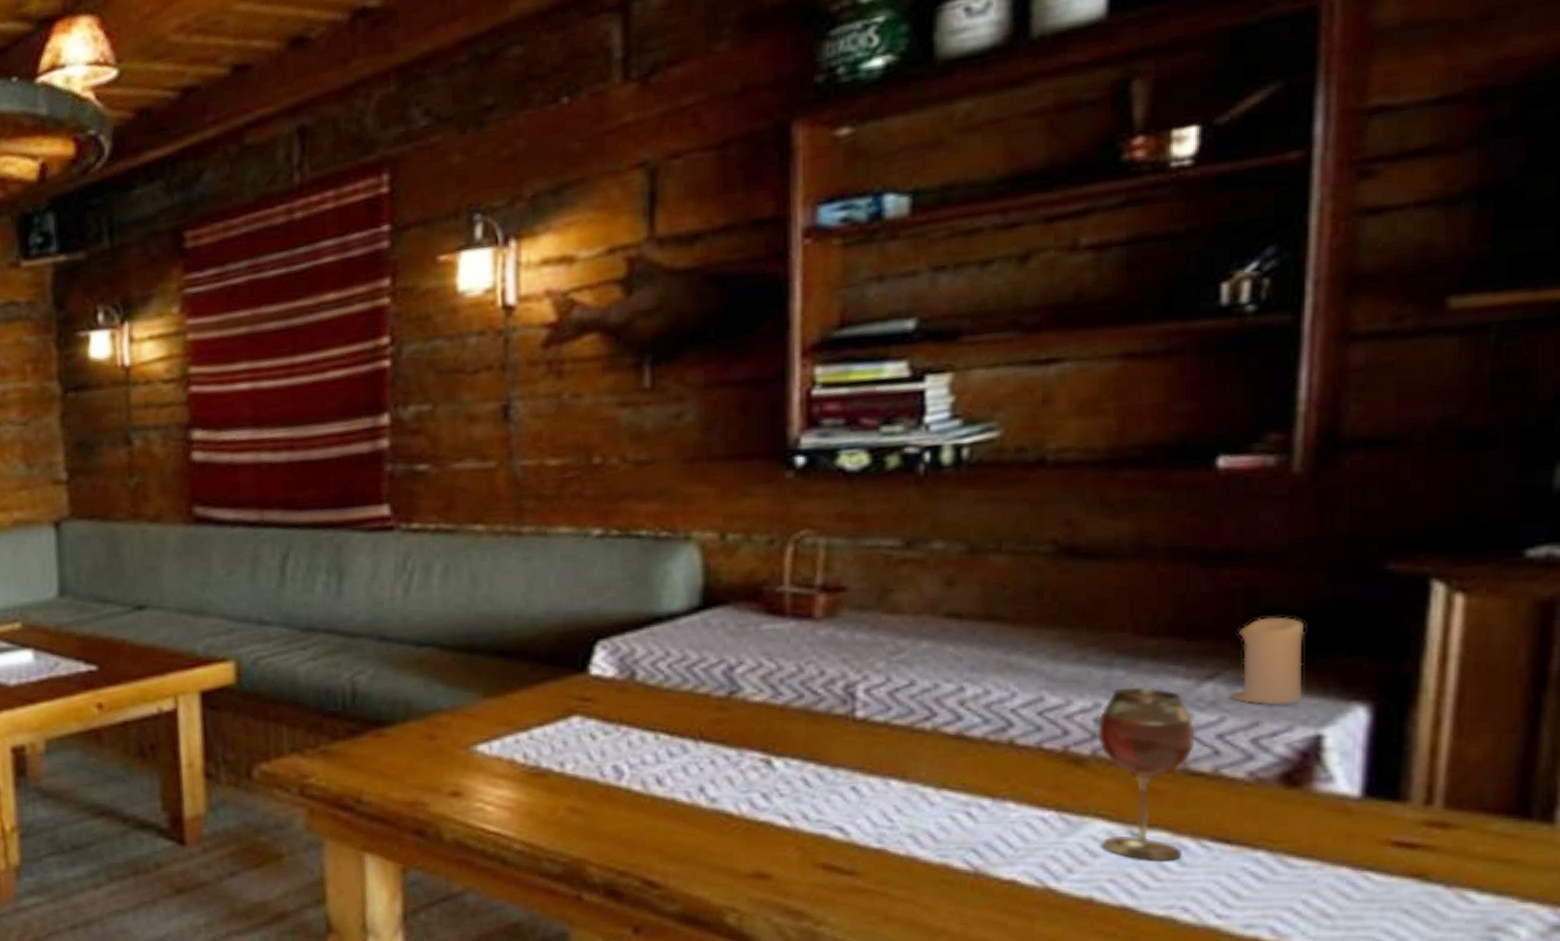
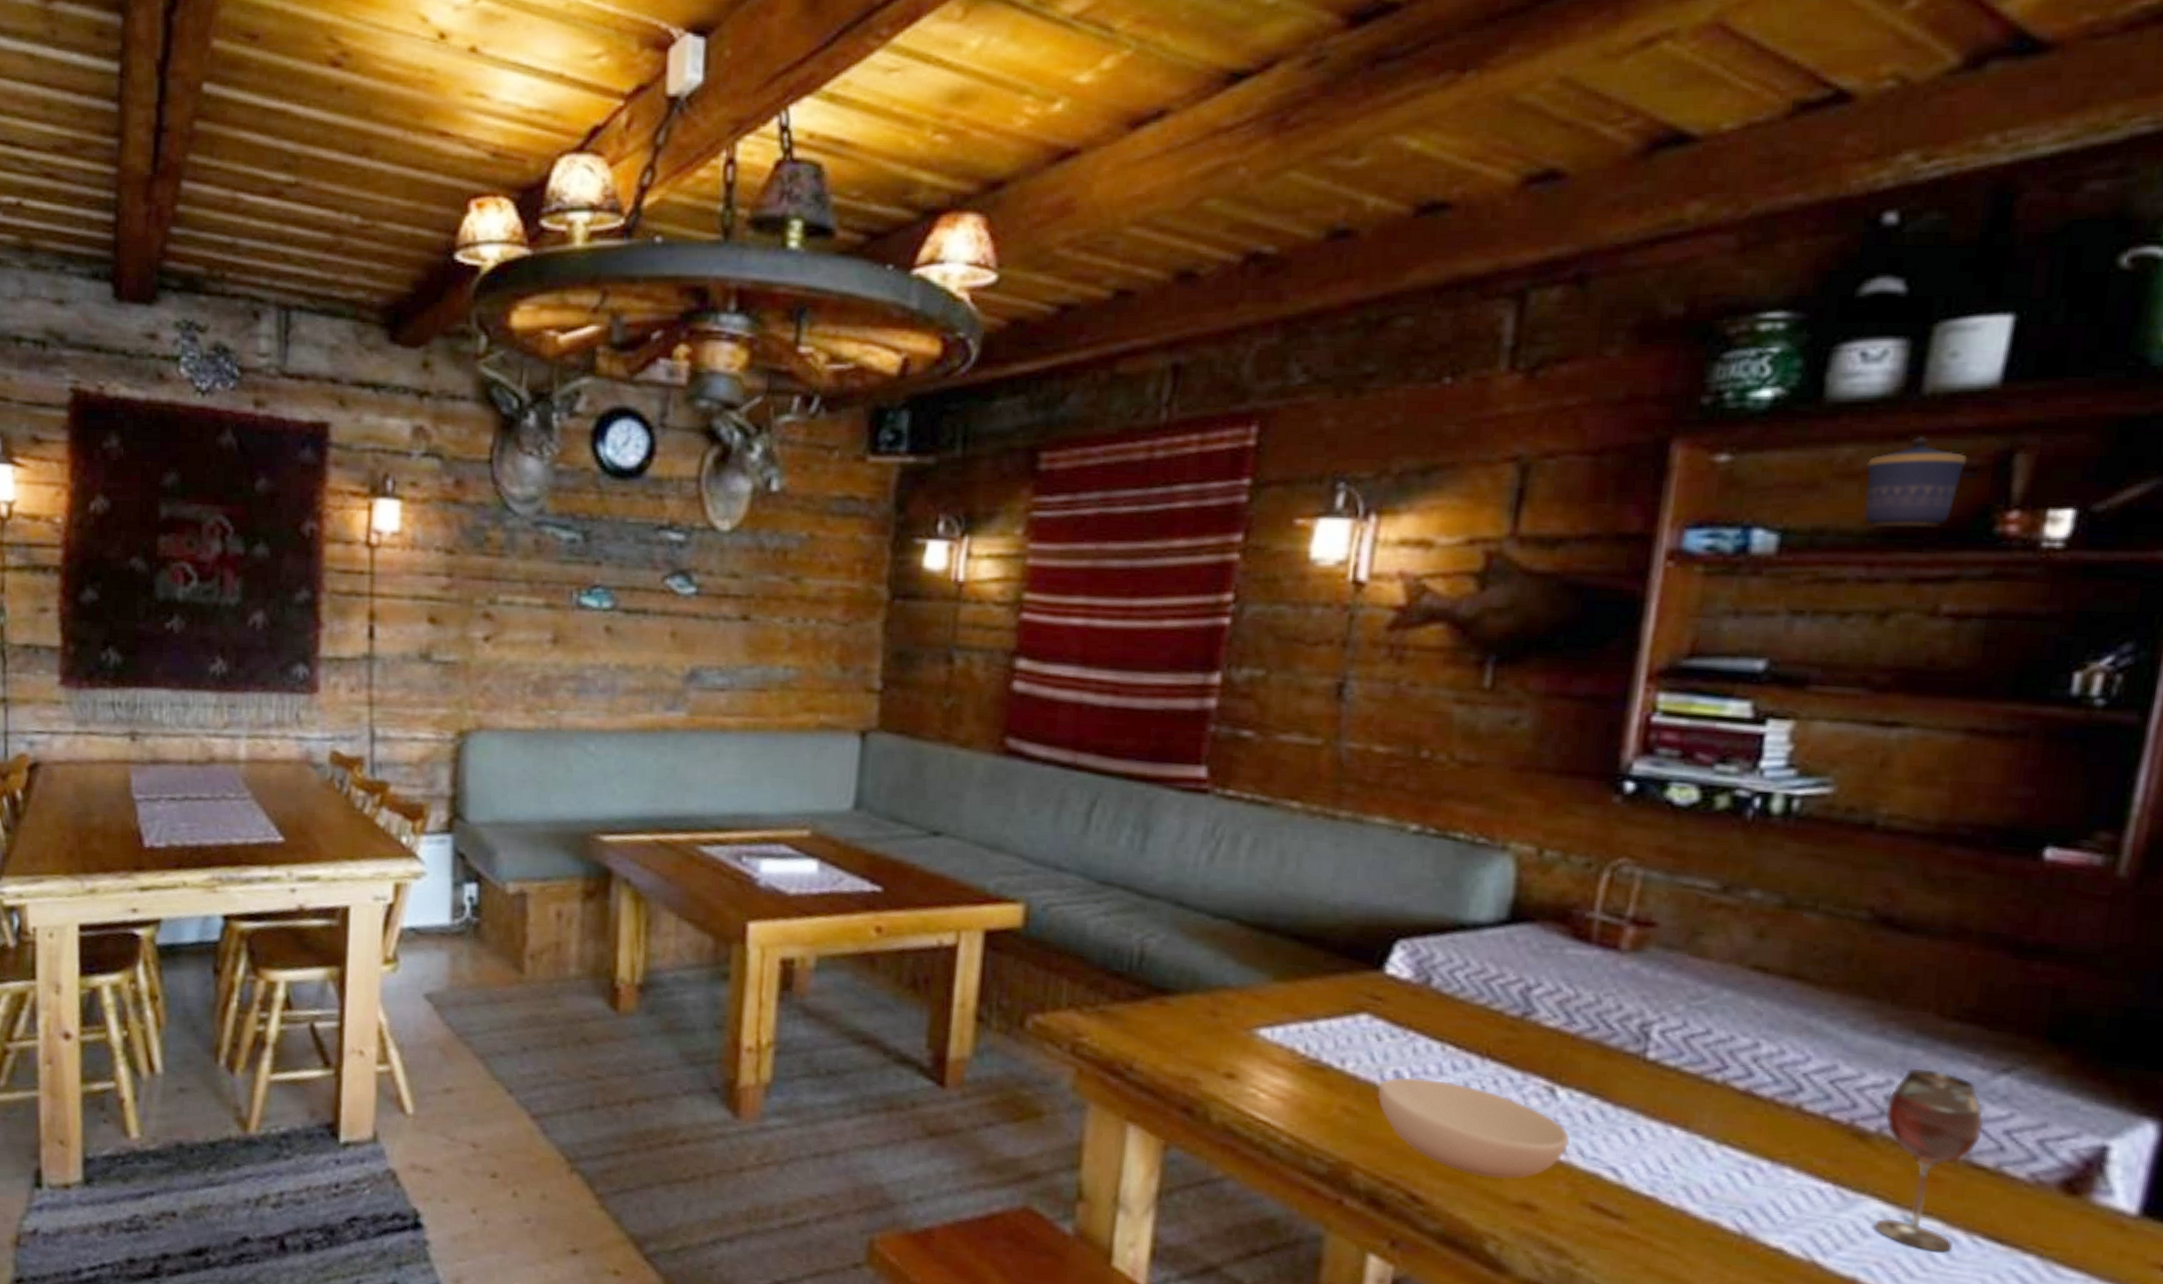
bowl: none [599,769,792,855] -> present [1377,1076,1570,1180]
decorative jar: none [986,79,1085,177] -> present [1864,437,1968,531]
candle: present [1228,617,1305,705] -> none [2021,1018,2107,1111]

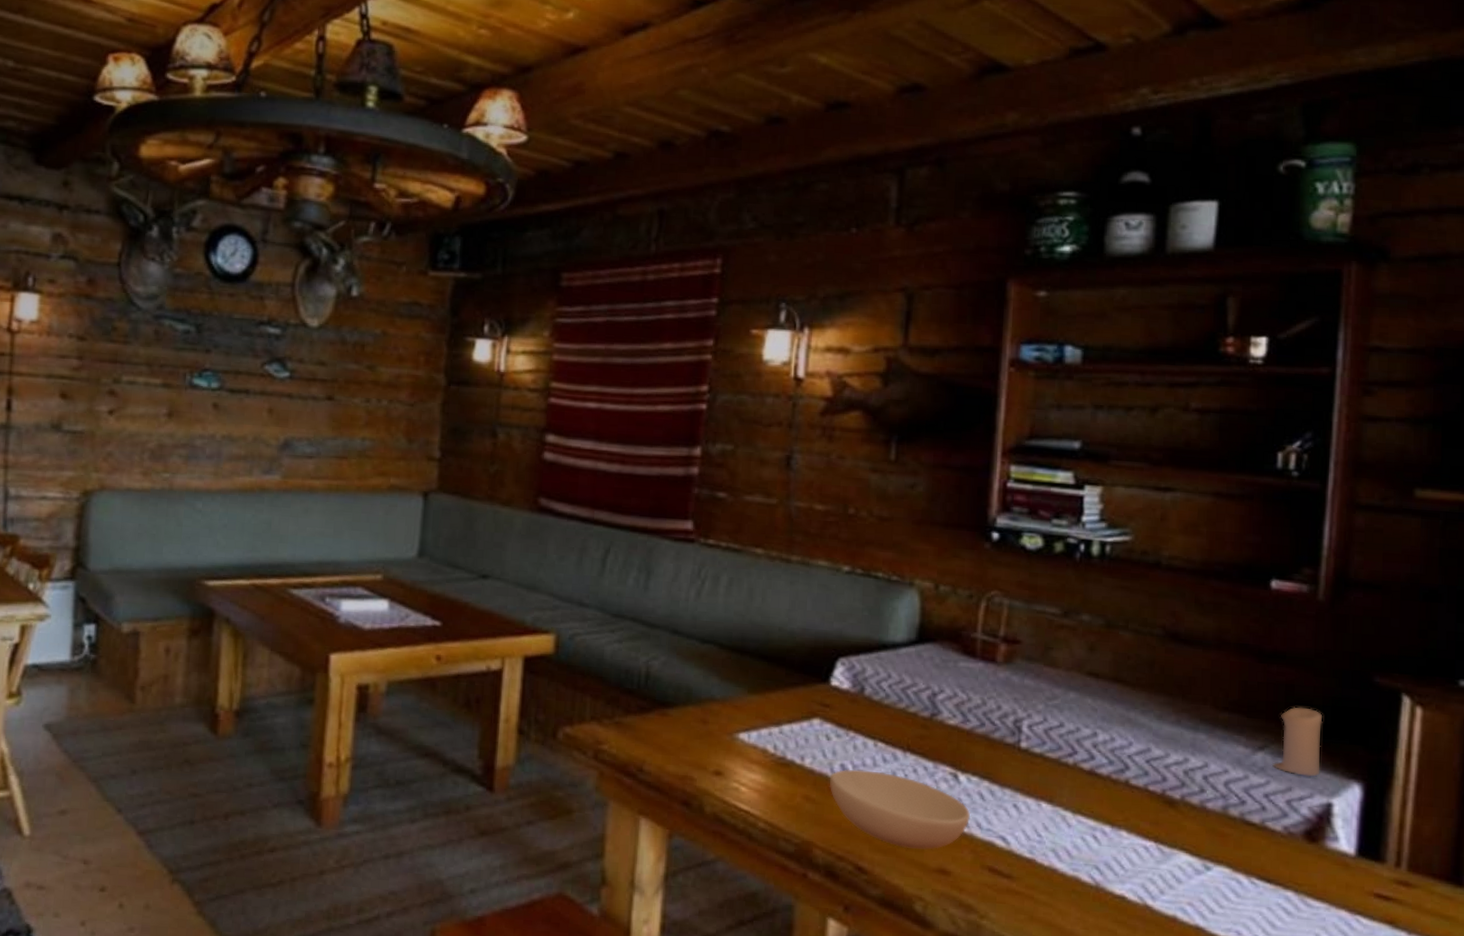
decorative jar: present [1864,437,1968,531] -> none [1135,283,1198,350]
wineglass: present [1875,1069,1985,1253] -> none [1185,749,1250,892]
candle: none [2021,1018,2107,1111] -> present [1272,706,1323,777]

